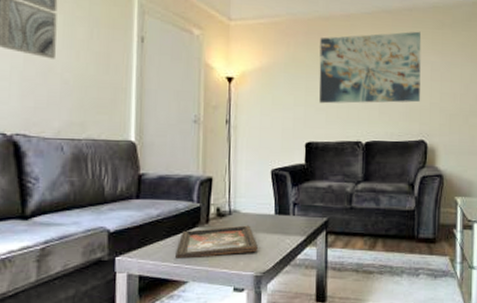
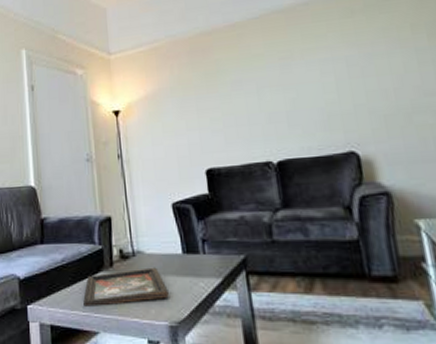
wall art: present [319,31,422,104] -> none [205,25,340,125]

